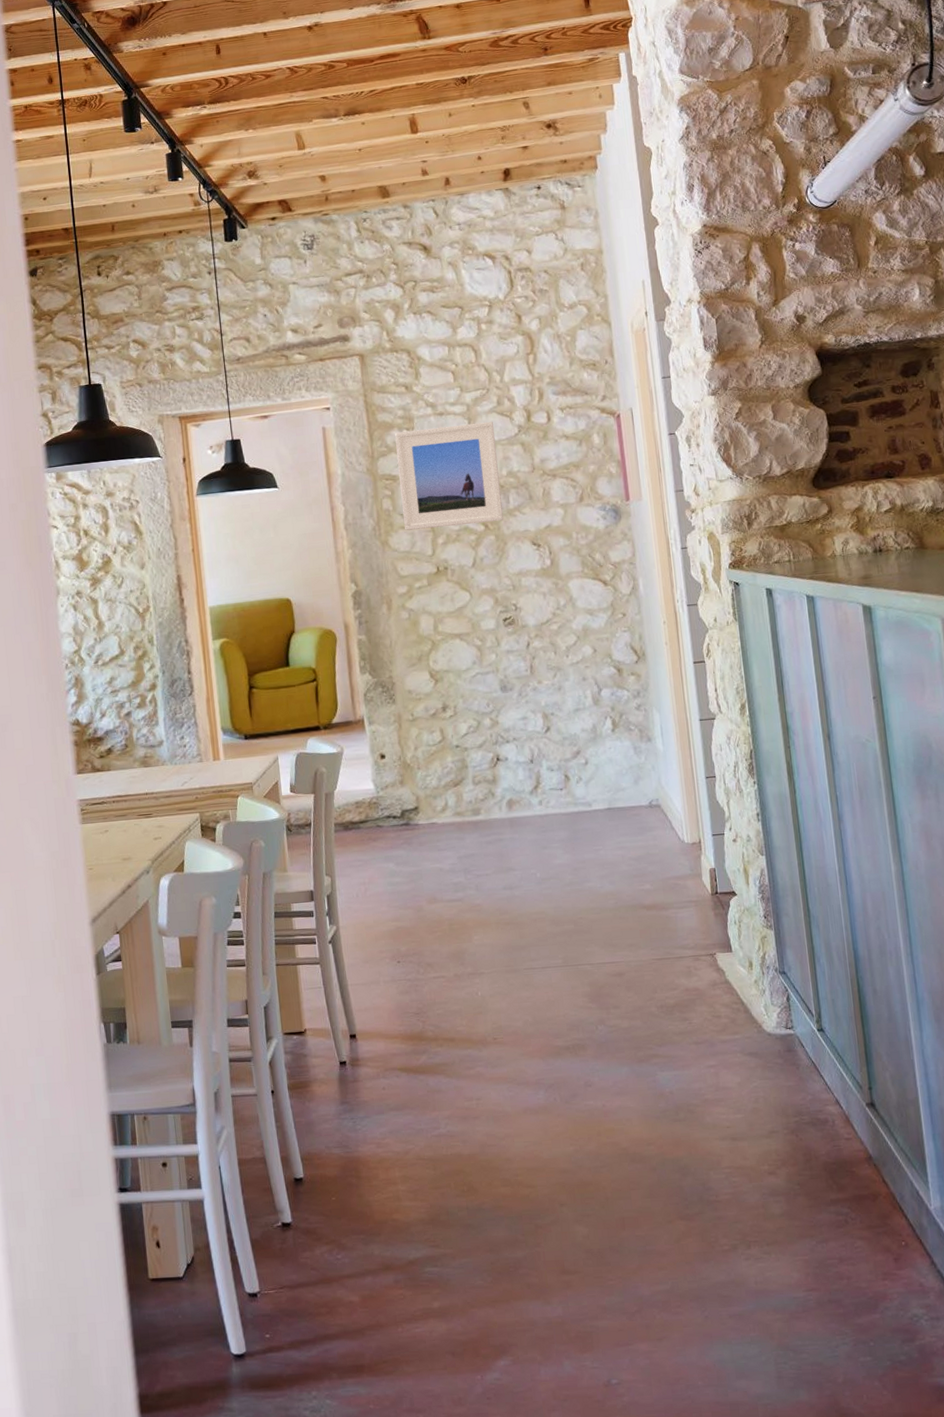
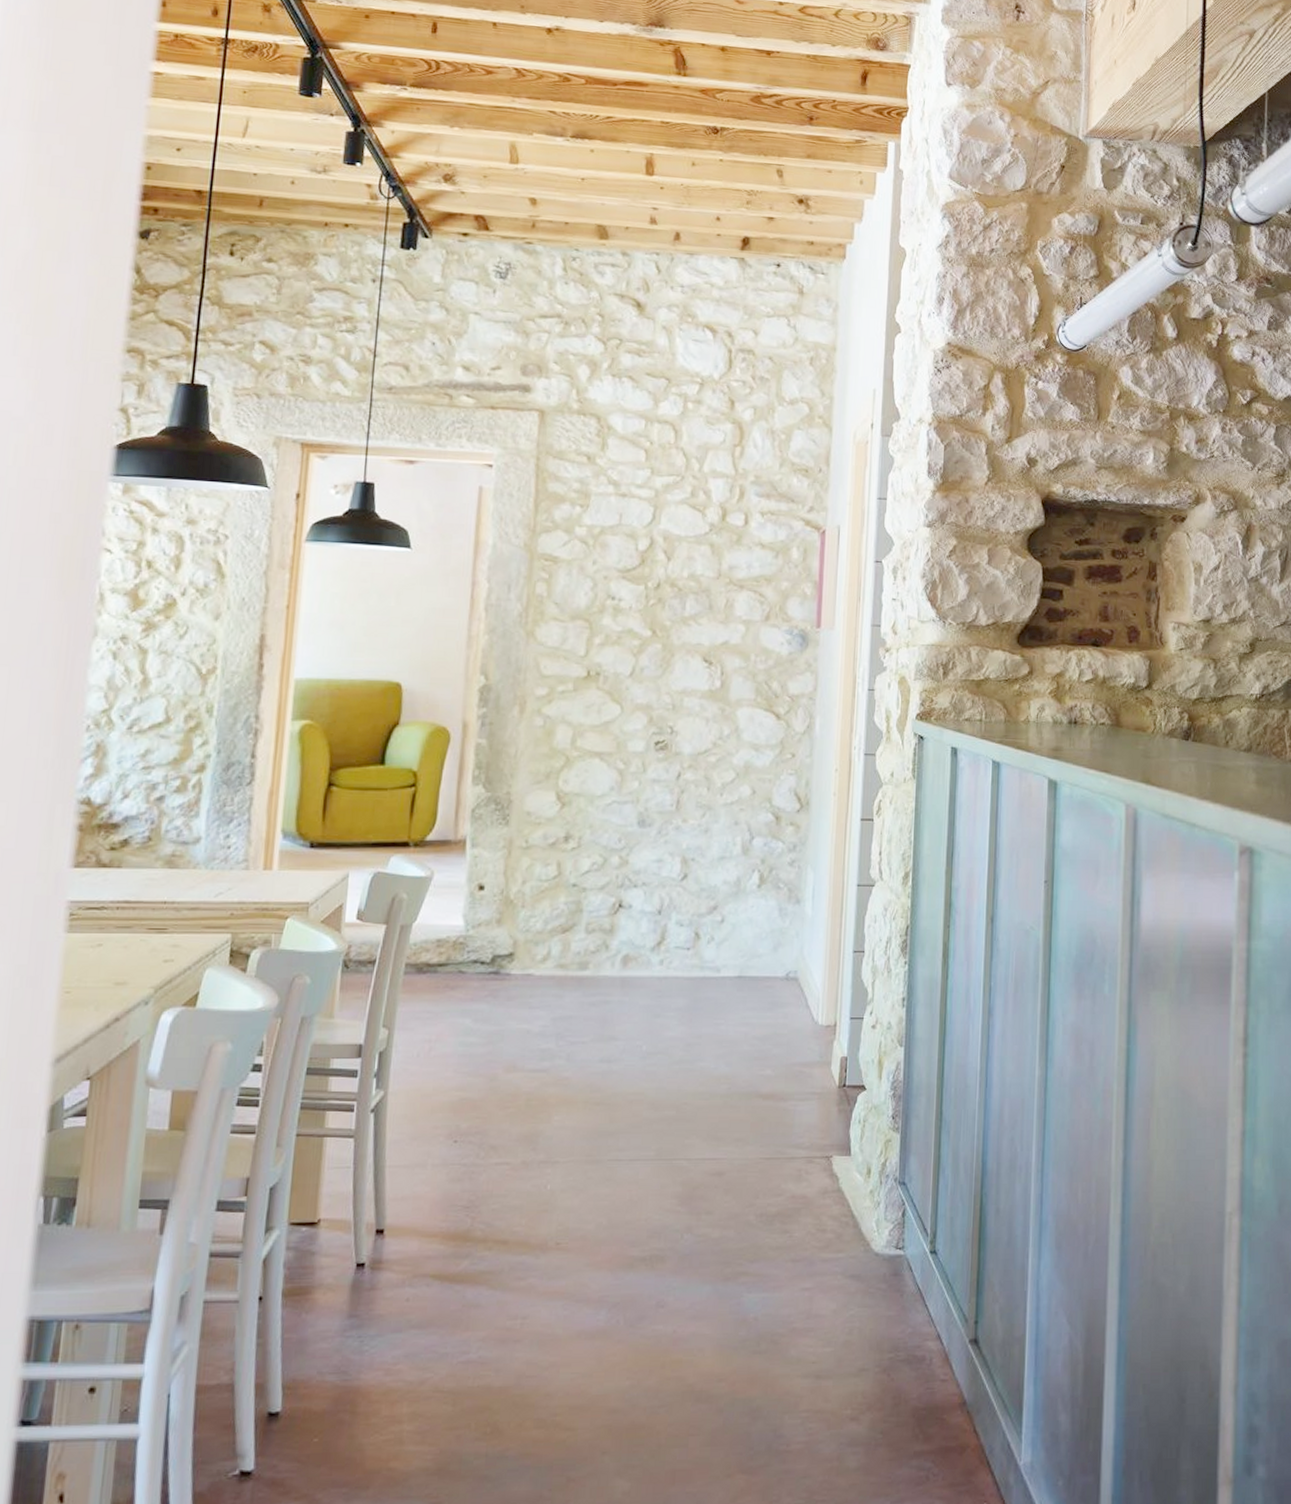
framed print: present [395,421,503,530] -> none [557,507,683,629]

